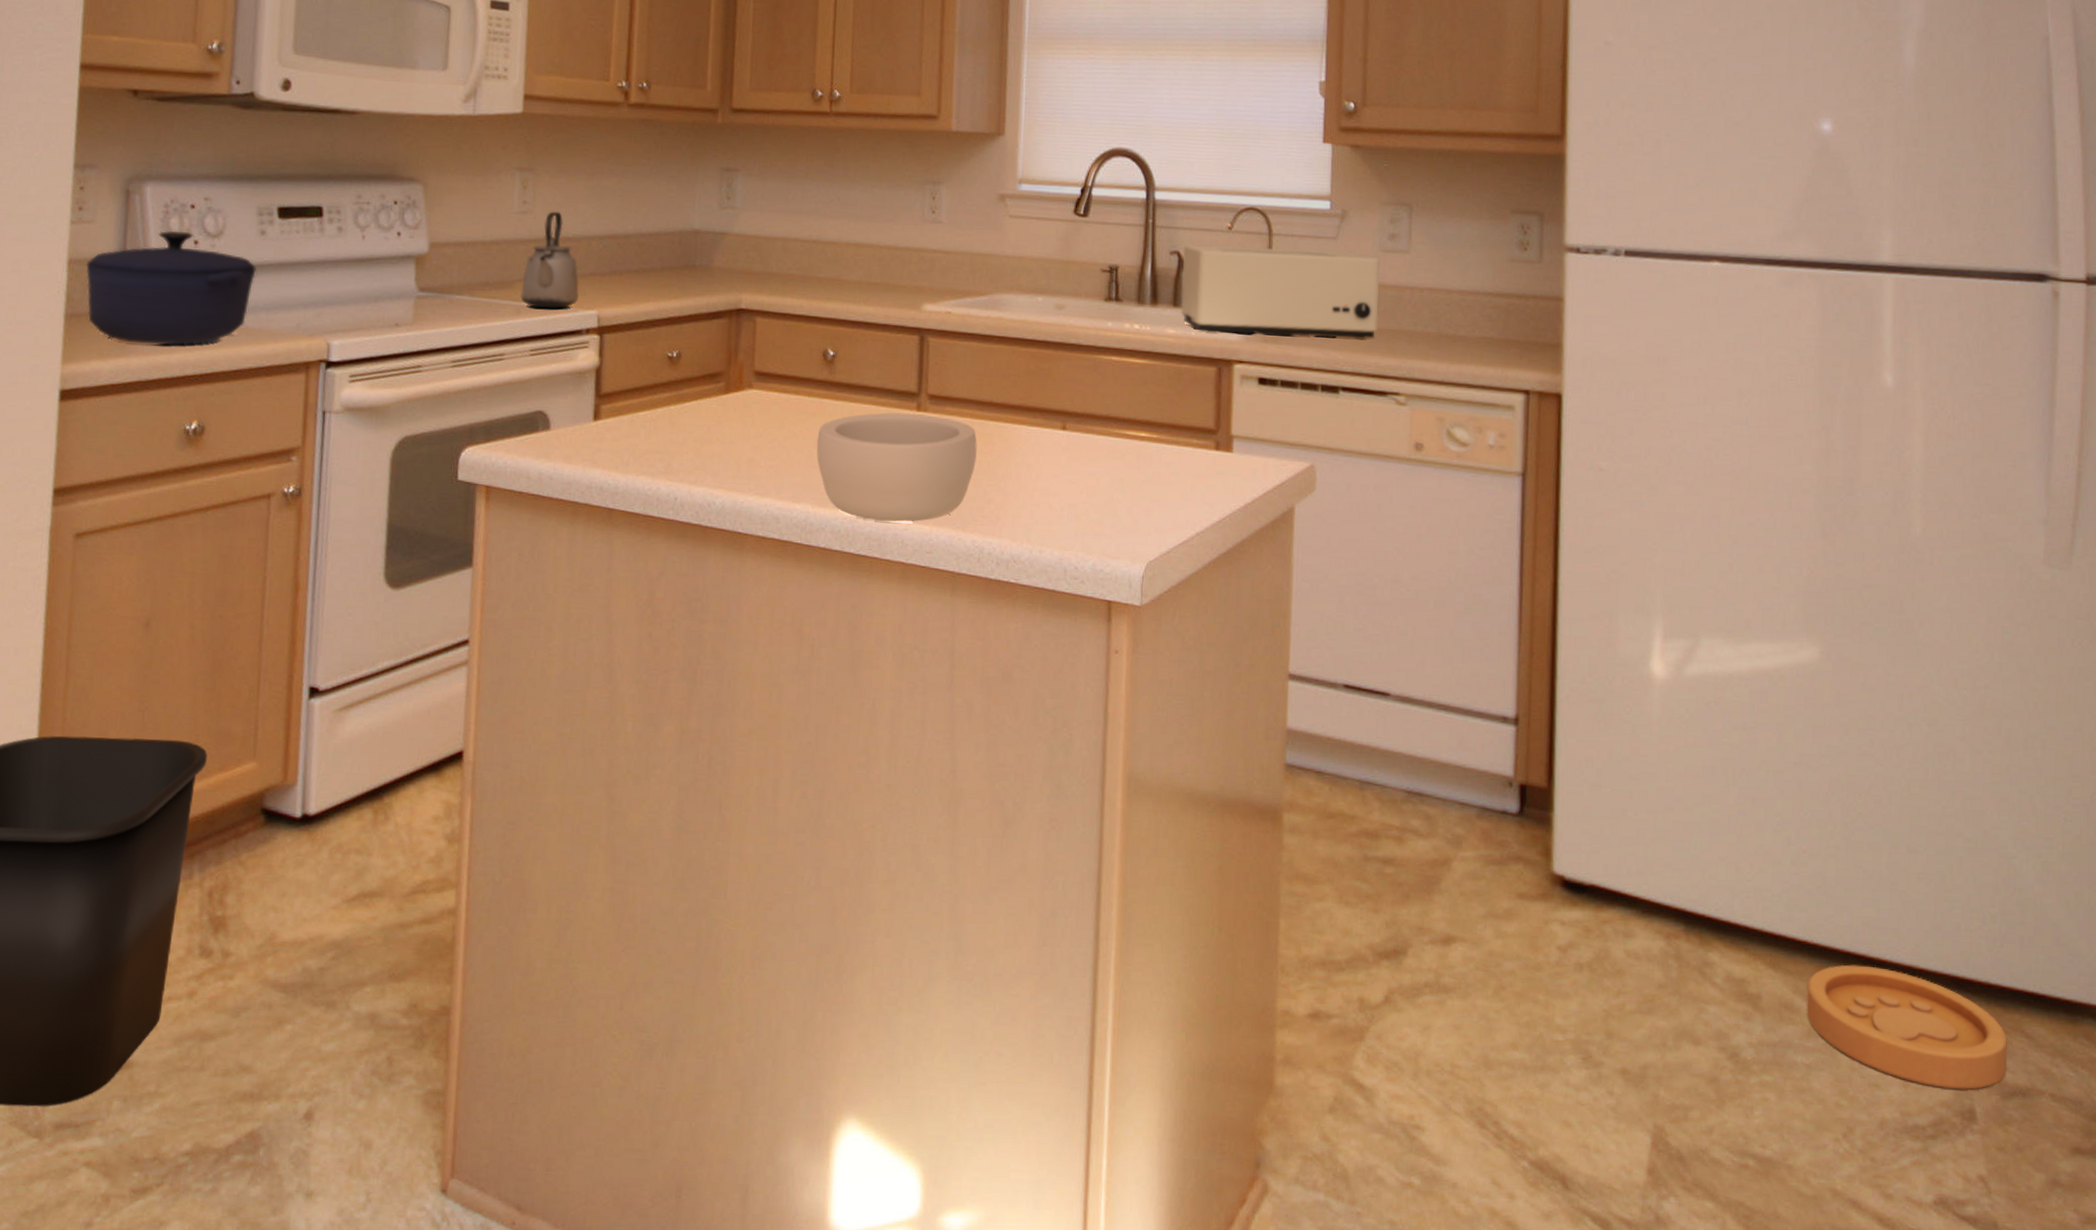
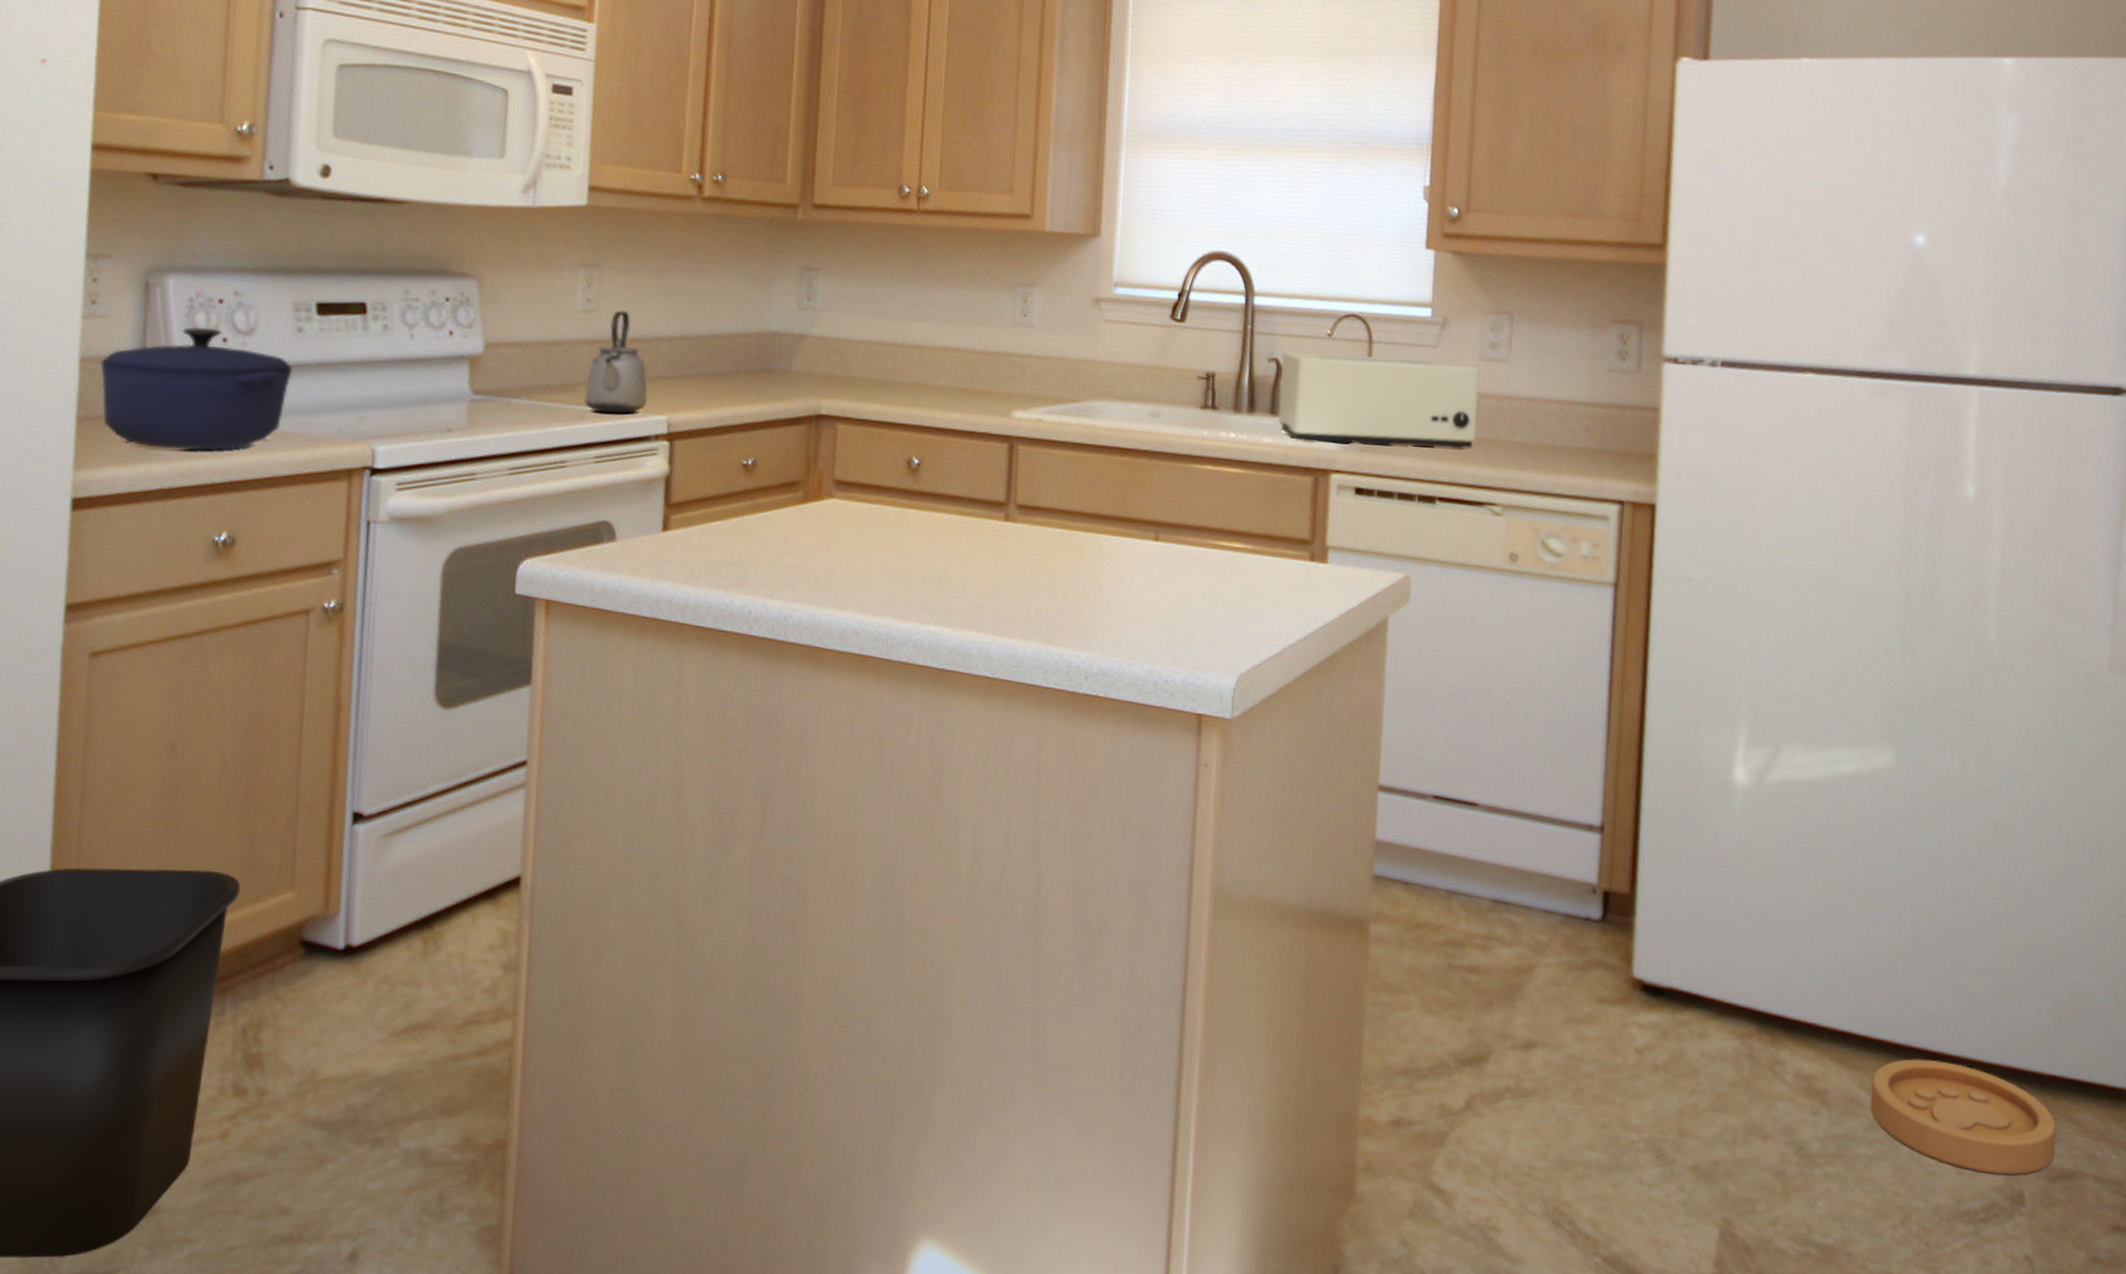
bowl: present [816,413,977,522] -> none [899,523,1067,636]

